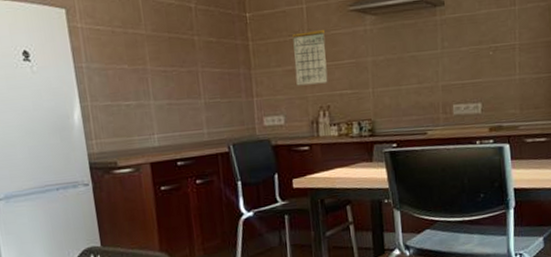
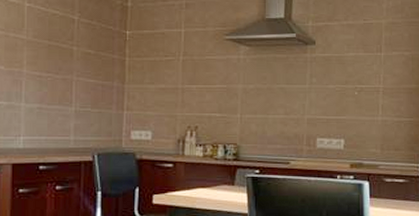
calendar: present [292,22,328,86] -> none [167,45,201,104]

